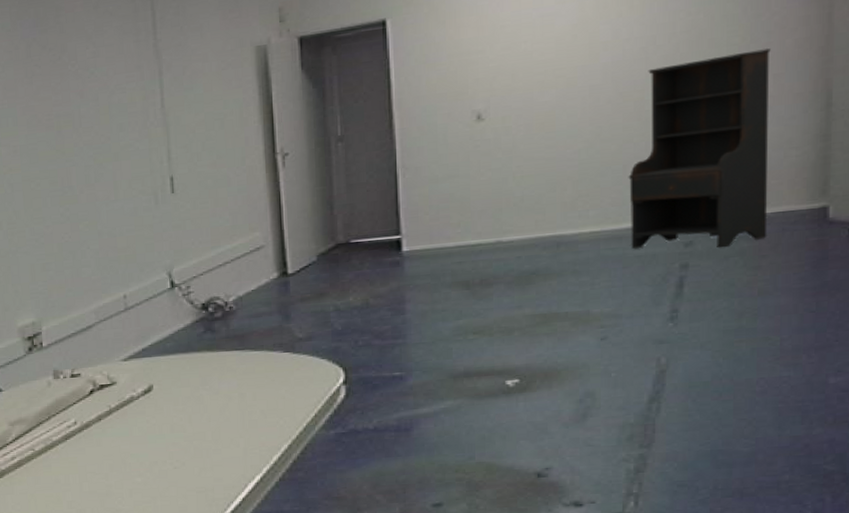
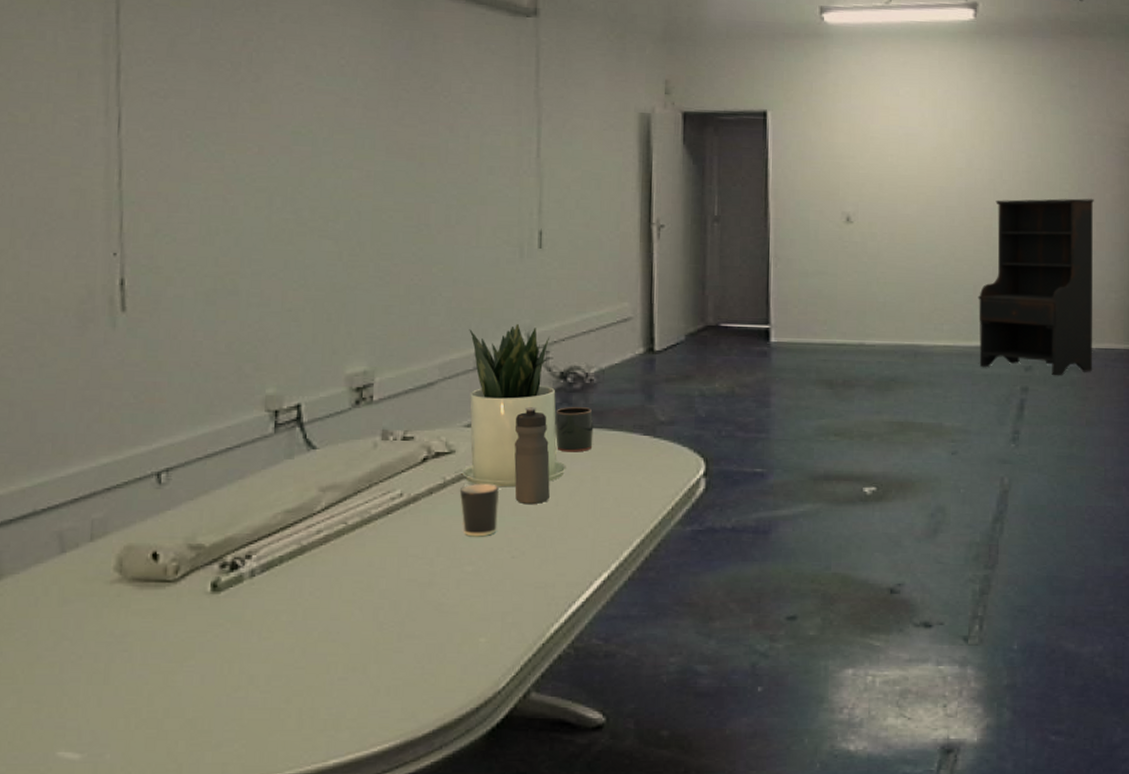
planter: none [117,264,215,410] -> present [461,323,566,488]
mug: none [123,407,159,453] -> present [459,483,499,537]
water bottle: none [165,338,202,423] -> present [514,407,550,505]
mug: none [200,333,237,374] -> present [555,407,594,452]

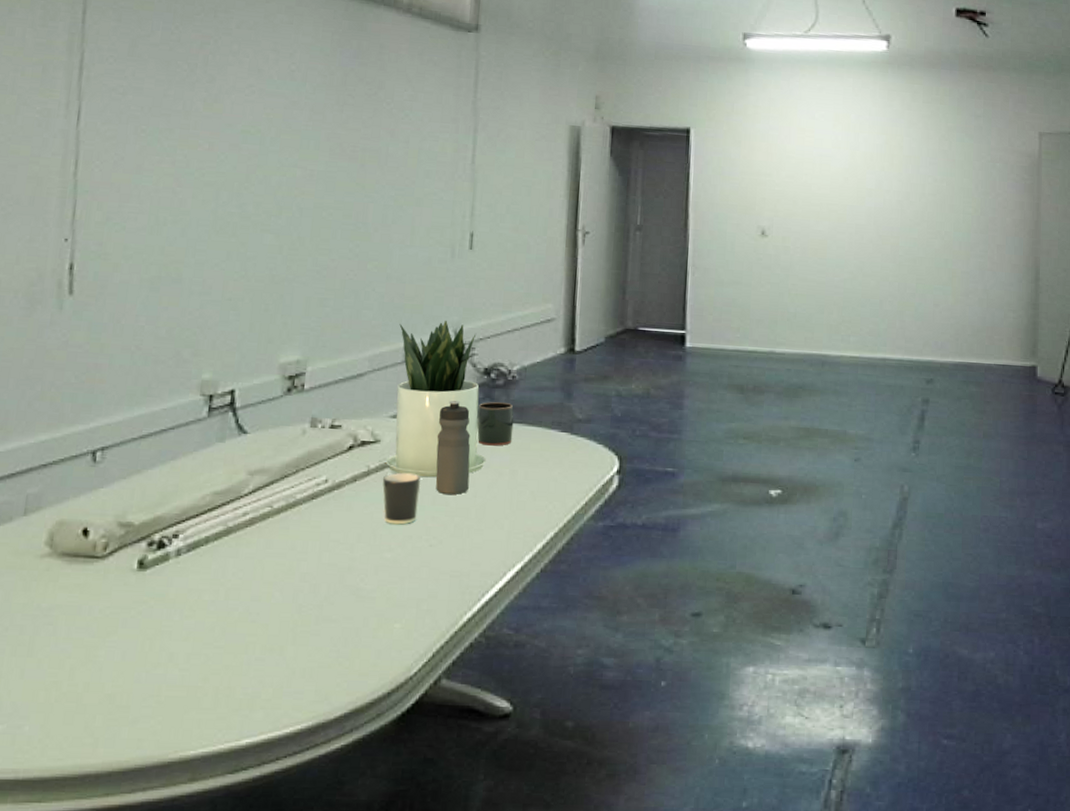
bookshelf: present [978,198,1094,375] -> none [883,220,995,389]

